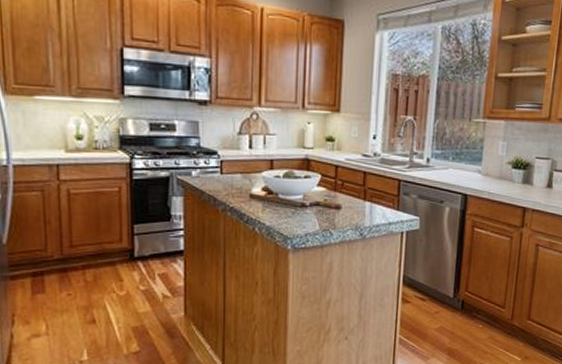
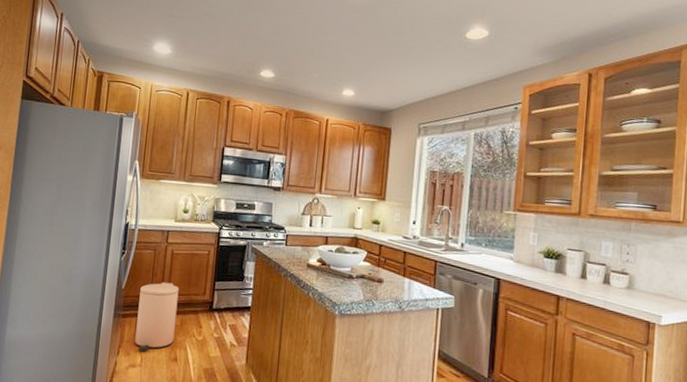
pedal bin: none [30,230,88,317] -> present [135,281,179,351]

